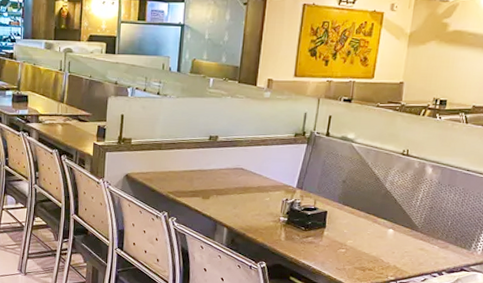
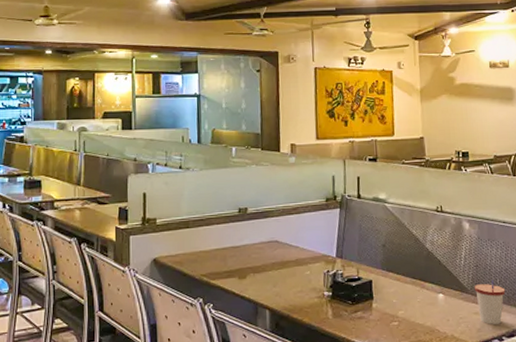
cup: none [424,222,455,261] -> present [474,280,506,324]

